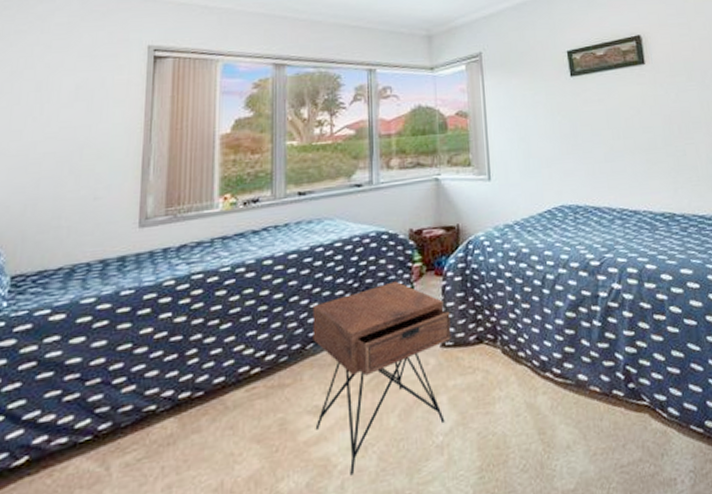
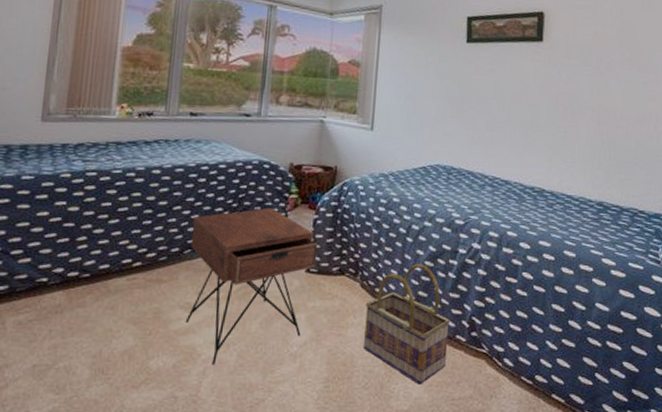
basket: none [510,316,608,456] -> present [364,264,451,385]

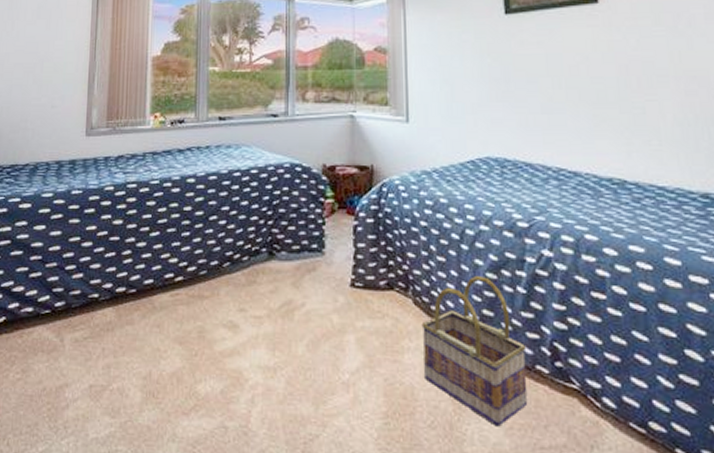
nightstand: present [185,207,318,365] -> none [229,214,361,393]

